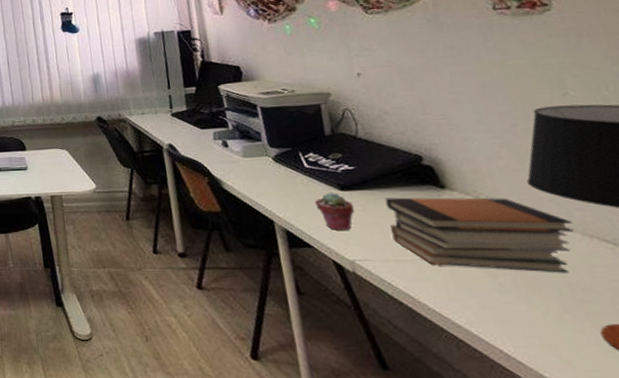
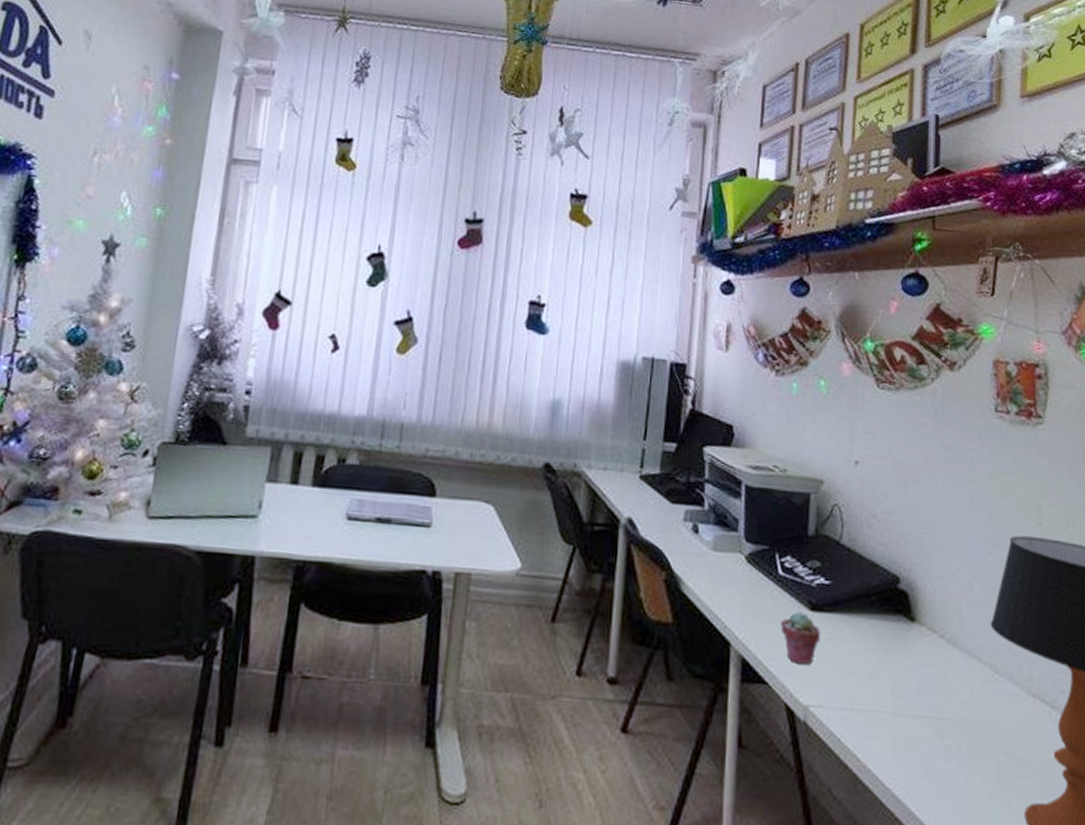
book stack: present [385,197,574,273] -> none [853,626,1022,739]

